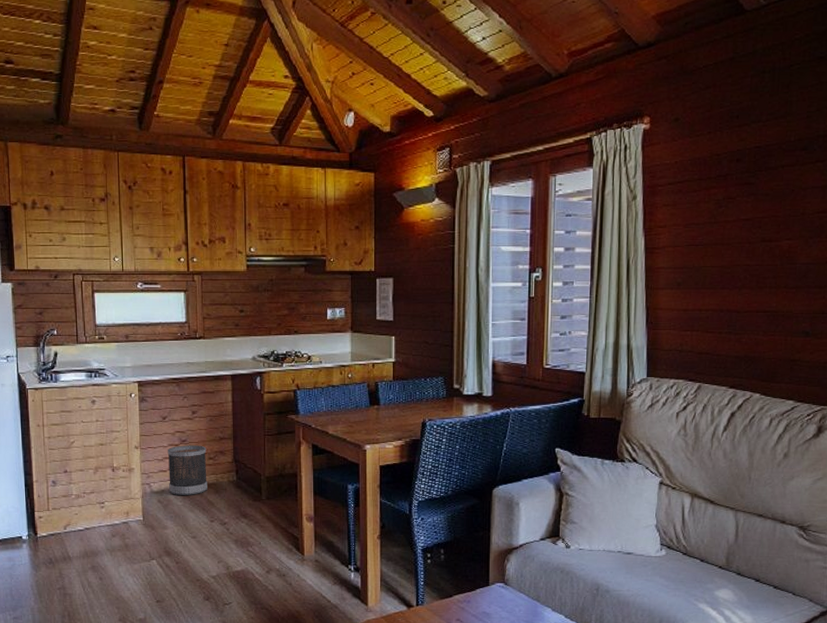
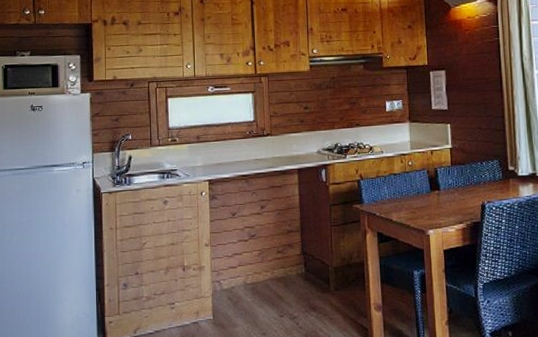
wastebasket: present [167,445,208,495] -> none [237,239,277,291]

